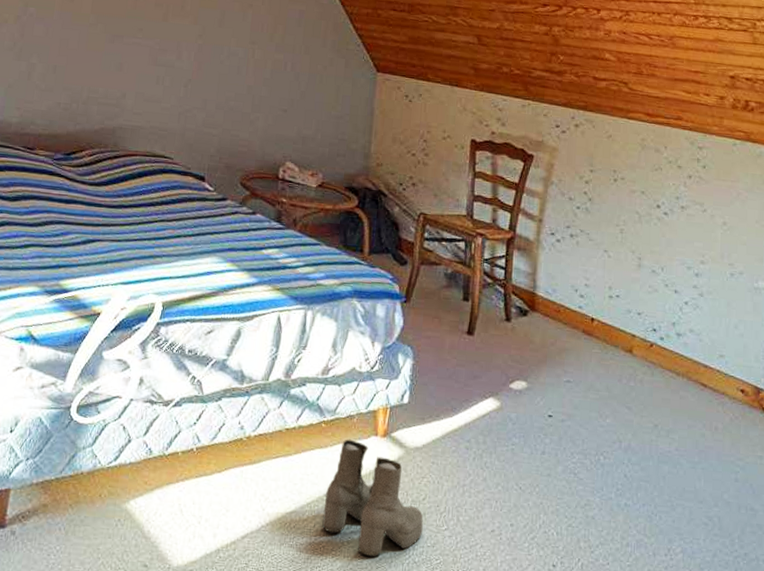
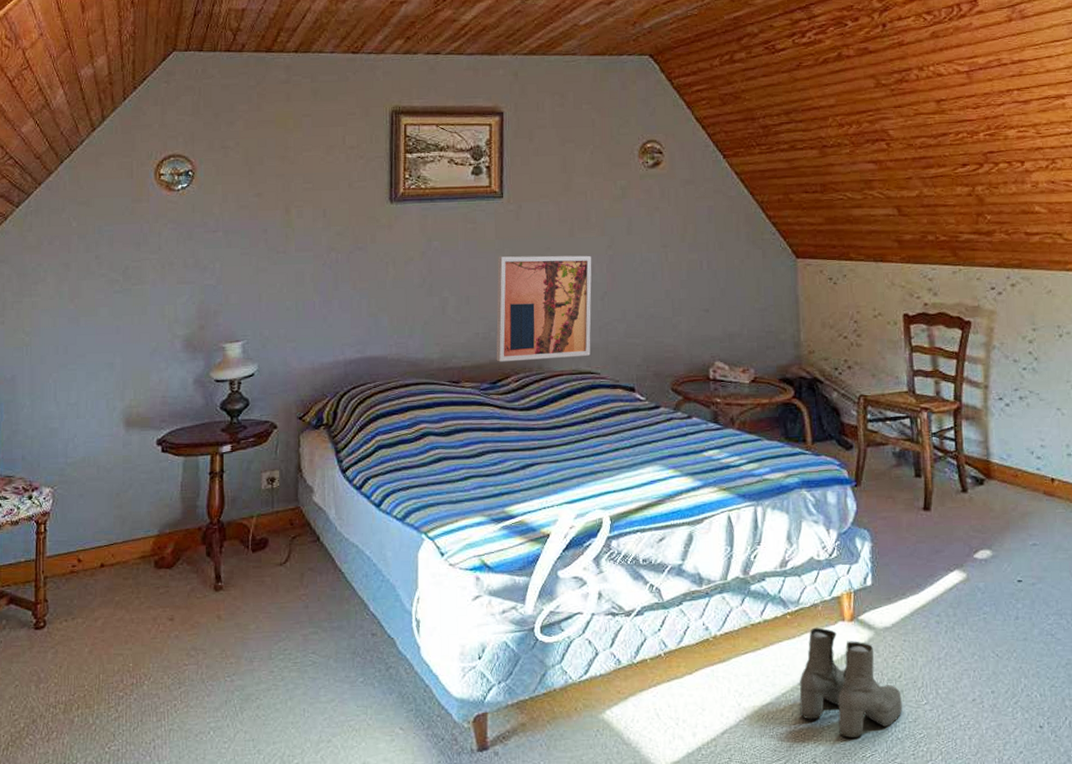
wall art: none [73,31,182,140] -> present [496,255,592,362]

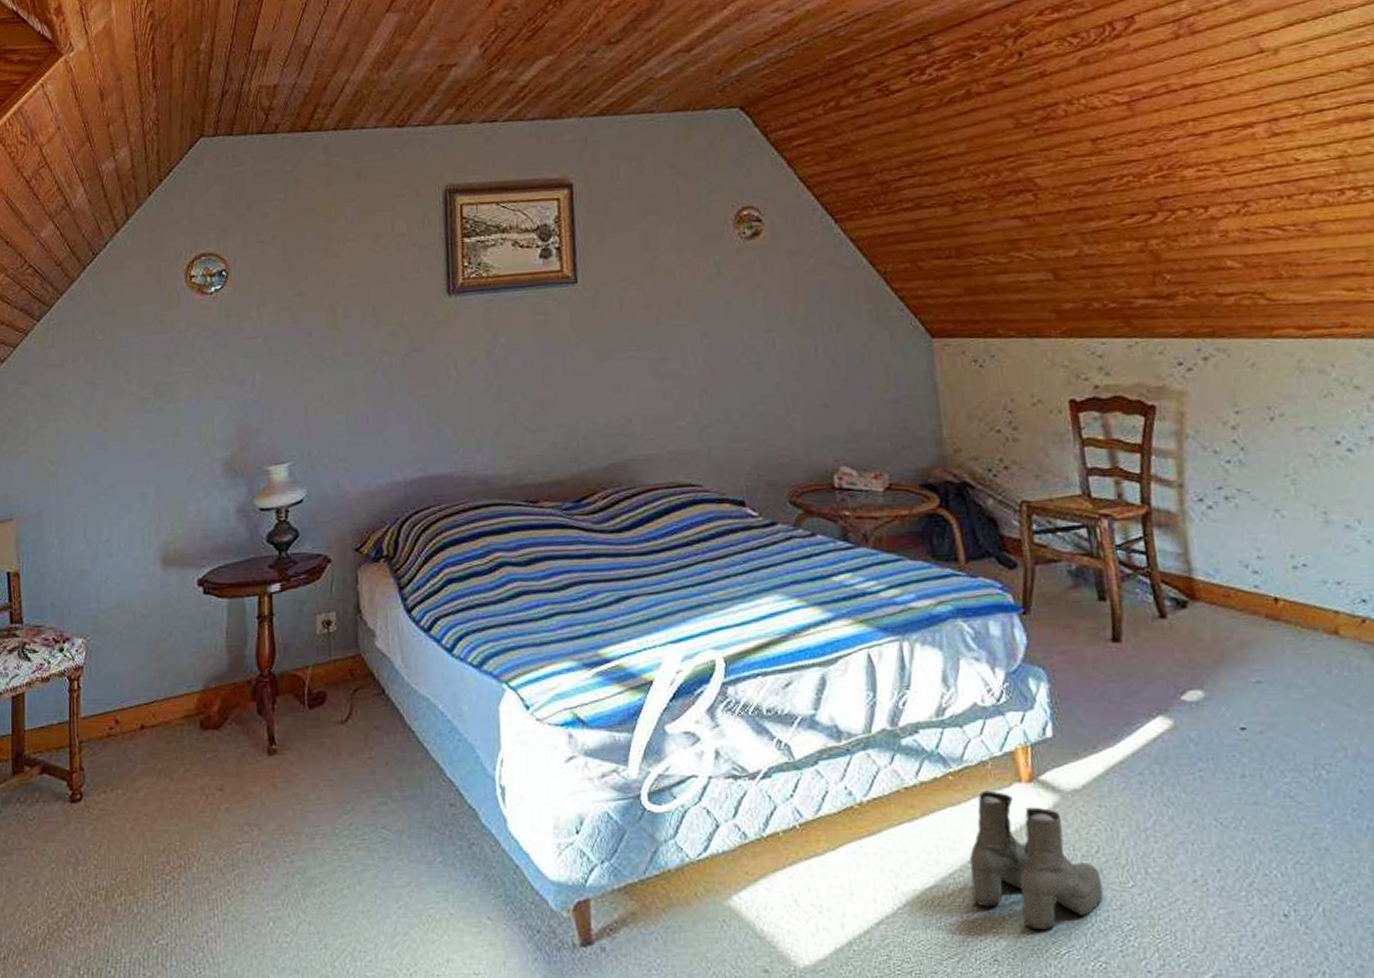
wall art: present [496,255,592,362] -> none [574,345,690,476]

